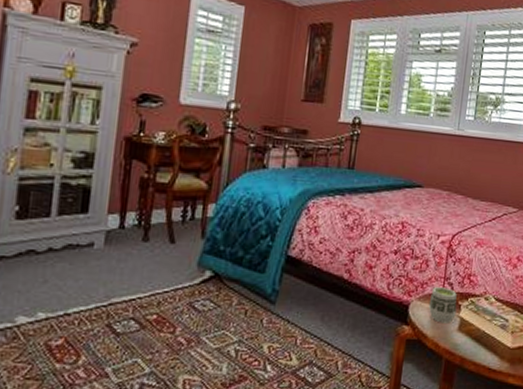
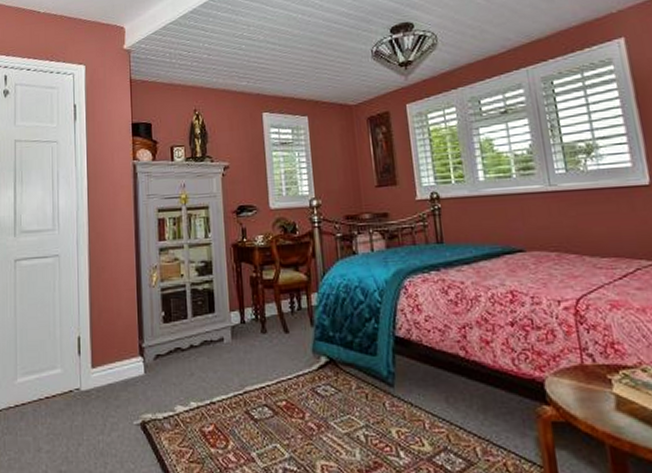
cup: present [428,287,458,323] -> none [567,359,608,402]

